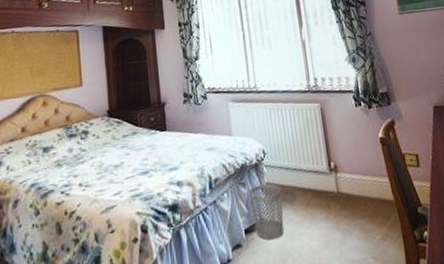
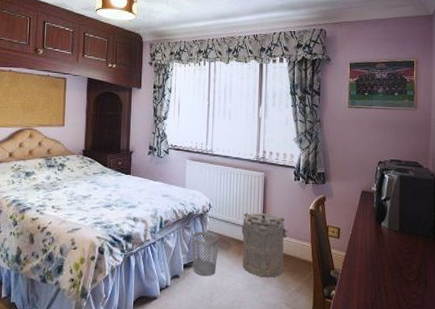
laundry hamper: none [304,150,363,230] -> present [241,212,288,278]

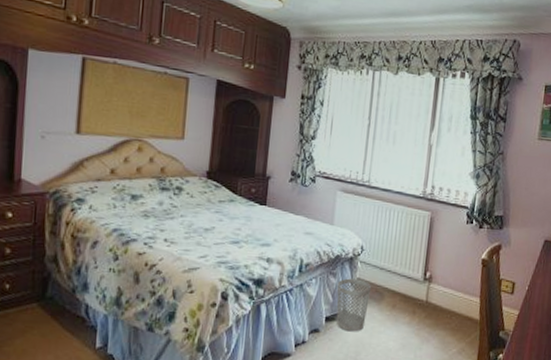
laundry hamper: present [241,212,288,278] -> none [396,258,455,337]

